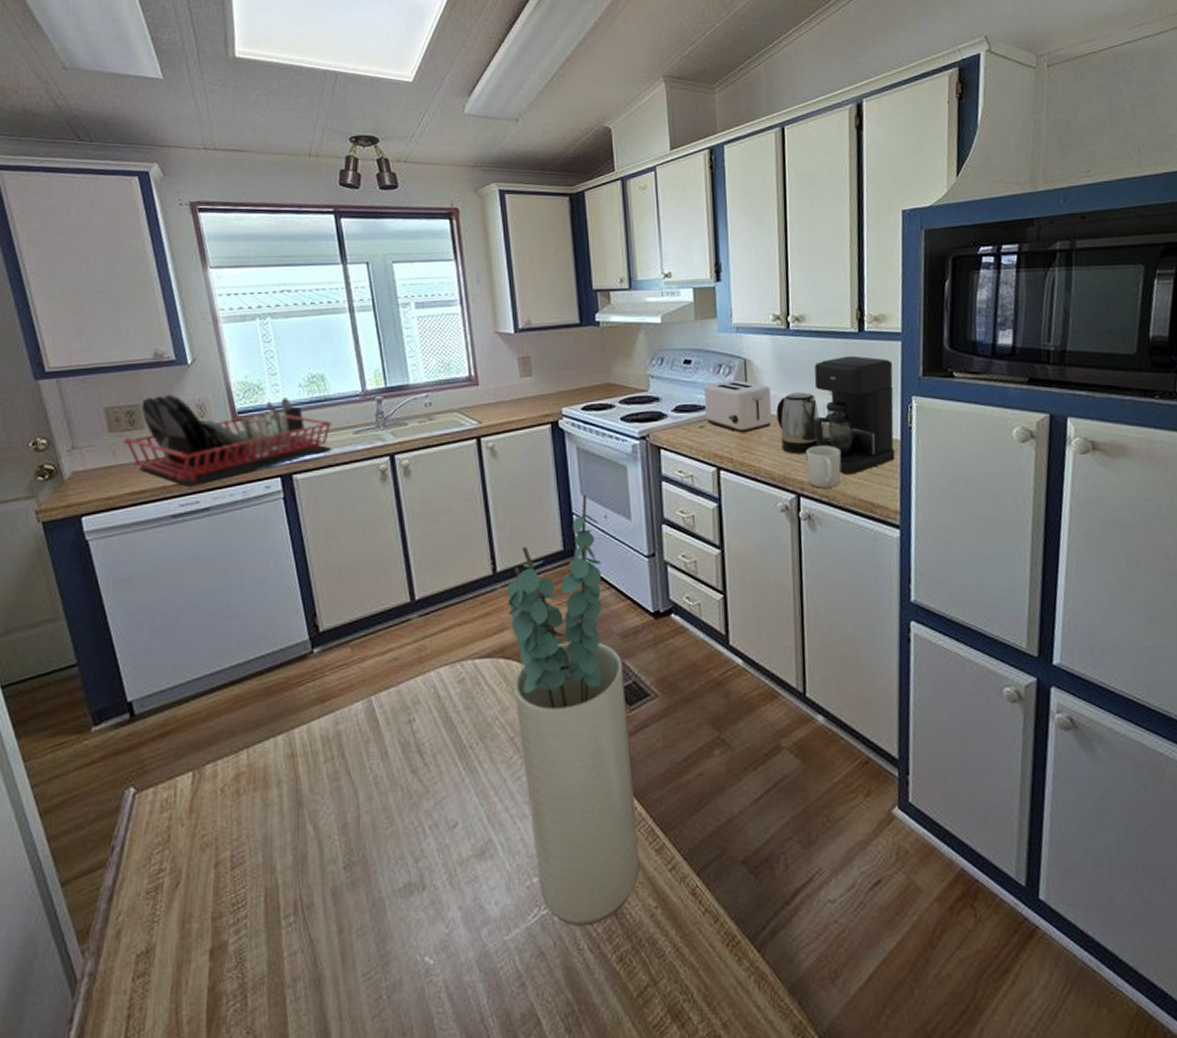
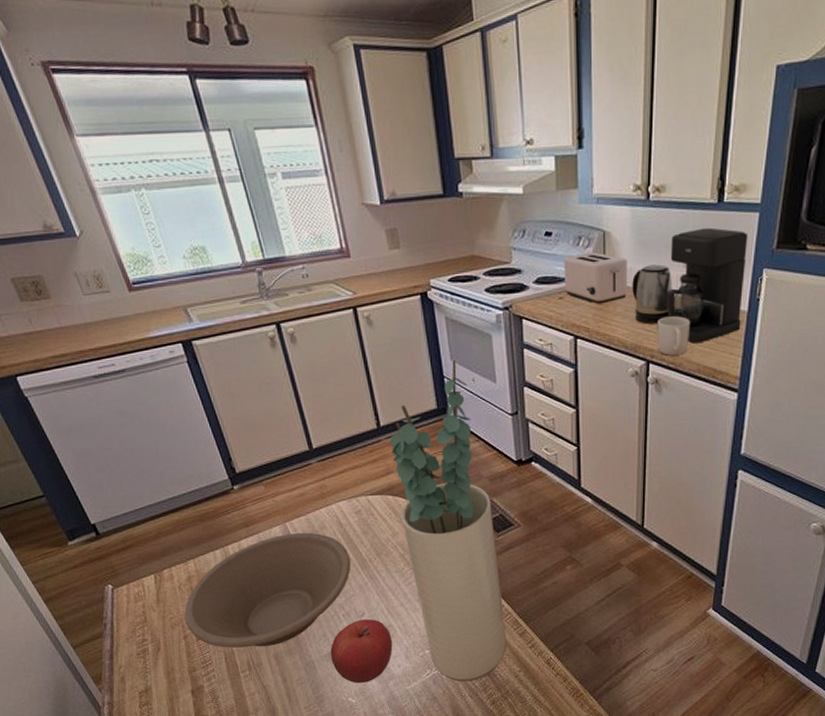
dish rack: present [124,394,333,488] -> none [35,265,223,352]
bowl: none [221,709,446,880] -> present [184,532,351,648]
fruit: none [407,832,491,933] -> present [330,619,393,684]

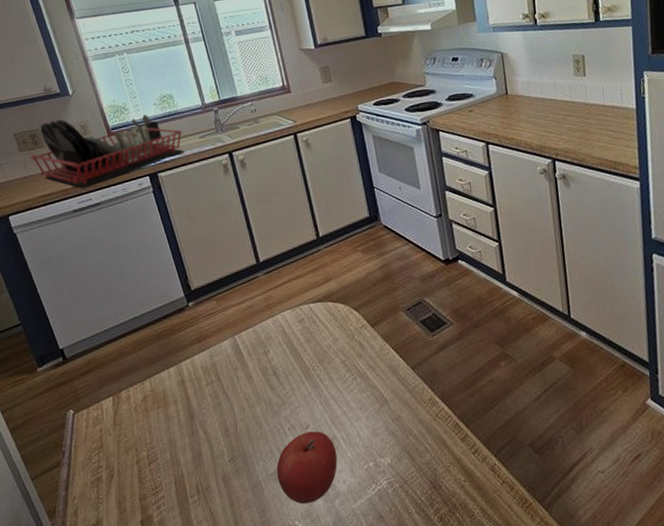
dish rack: none [35,265,223,352] -> present [31,115,184,189]
bowl: present [184,532,351,648] -> none [138,344,296,471]
vase: present [390,361,507,682] -> none [328,172,450,497]
toaster: present [563,251,628,304] -> none [470,70,528,114]
kettle: present [632,264,673,325] -> none [530,75,568,127]
coffee maker: present [656,227,748,344] -> none [557,42,633,140]
mug: present [657,316,691,356] -> none [557,117,588,153]

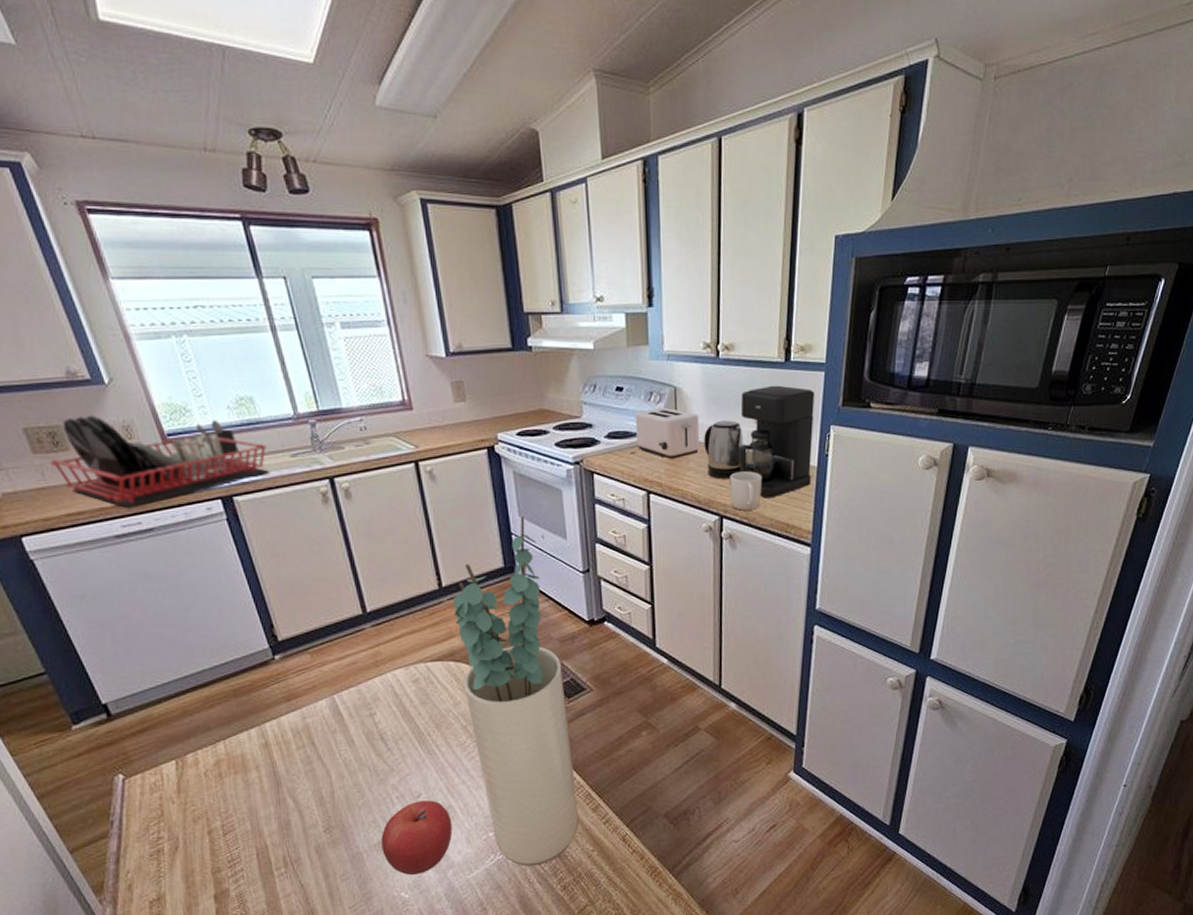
vase: none [328,172,450,497] -> present [452,517,579,867]
toaster: none [470,70,528,114] -> present [635,407,700,459]
kettle: none [530,75,568,127] -> present [704,420,744,480]
coffee maker: none [557,42,633,140] -> present [729,385,815,498]
mug: none [557,117,588,153] -> present [730,471,763,511]

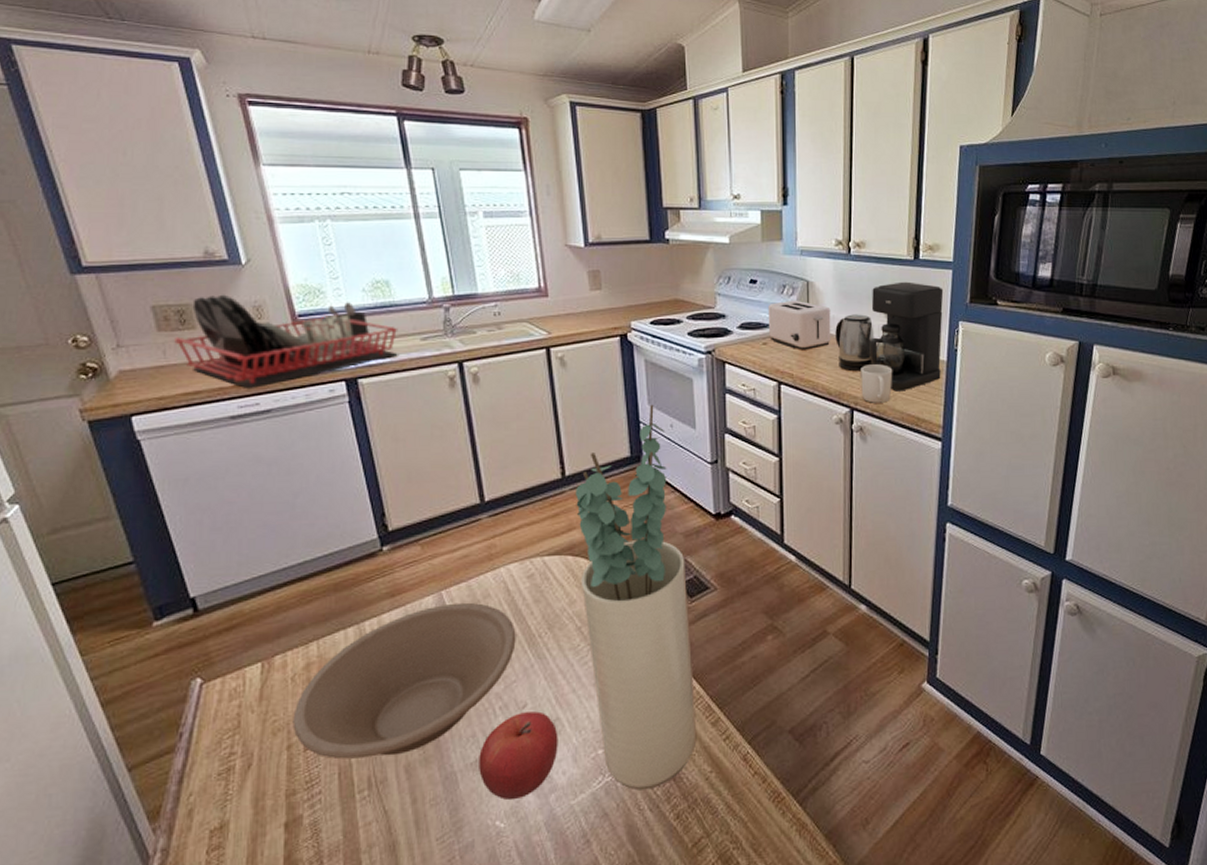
bowl: none [210,705,407,843] -> present [292,602,516,760]

